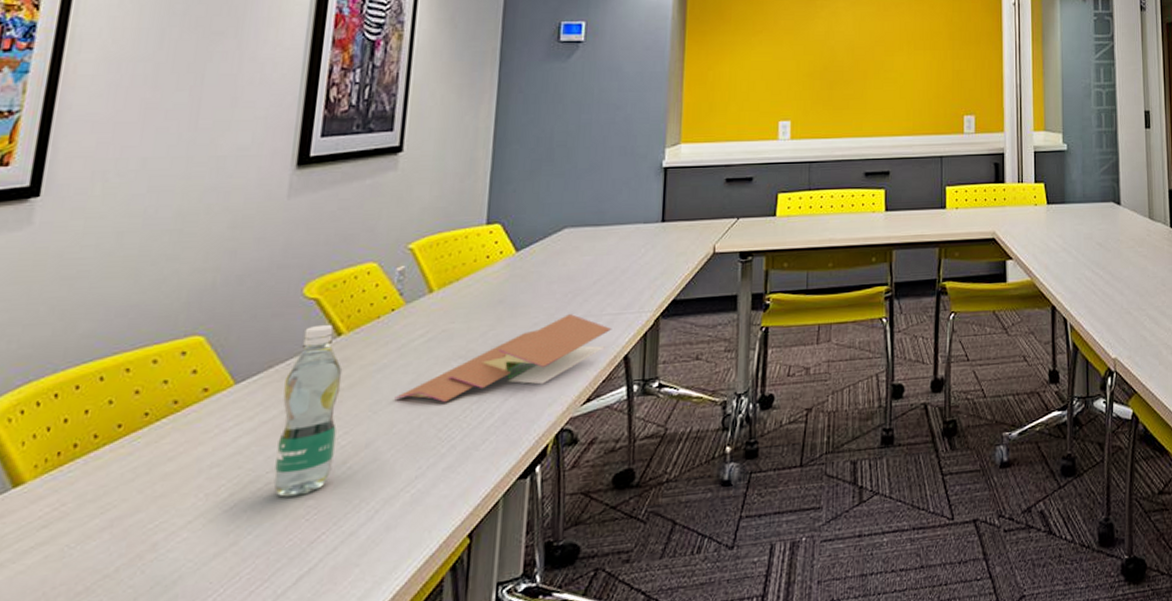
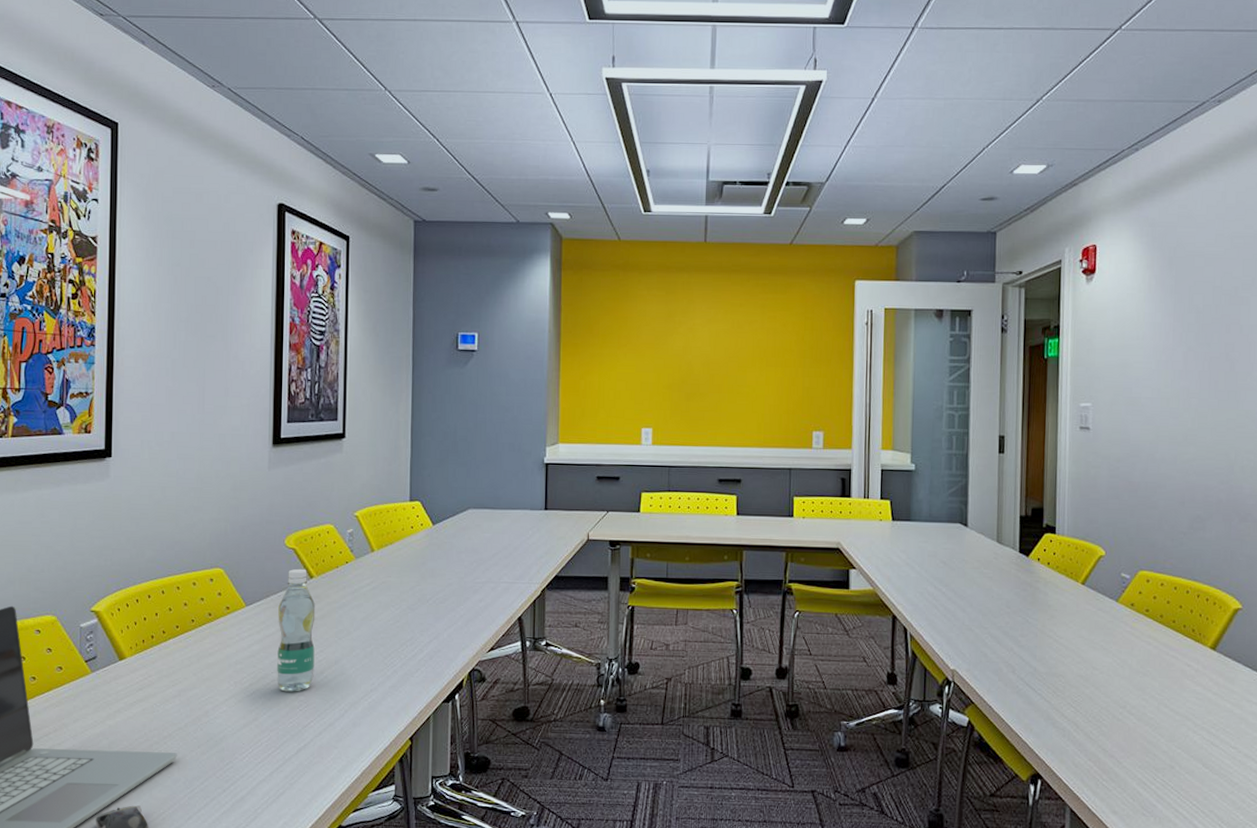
papers: present [394,314,612,403] -> none [352,579,508,638]

